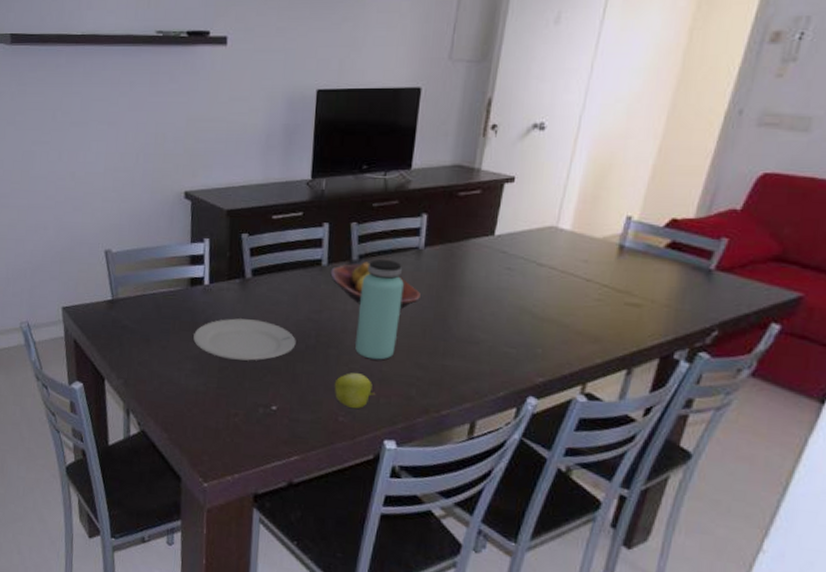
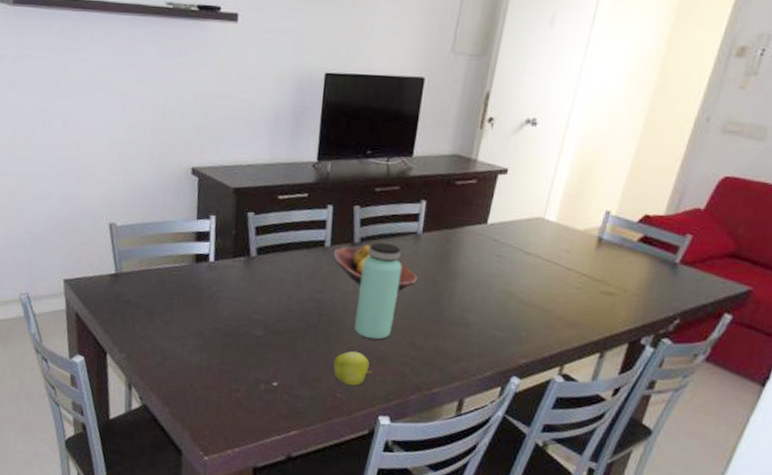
plate: present [193,318,296,361] -> none [197,295,298,338]

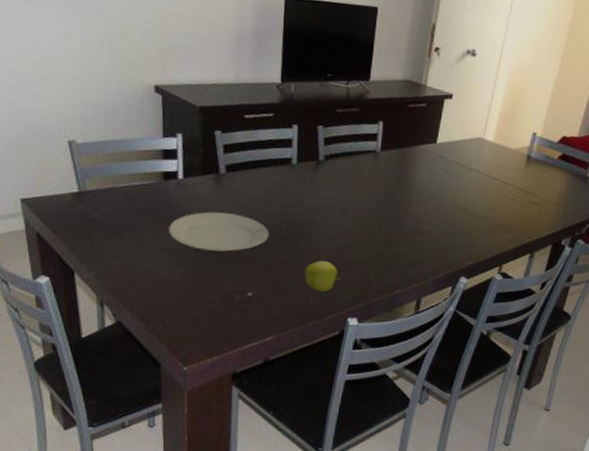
plate: none [197,295,298,338] -> present [169,212,269,252]
fruit bowl: present [333,244,417,292] -> none [300,162,377,205]
bottle: present [354,242,402,340] -> none [322,160,364,249]

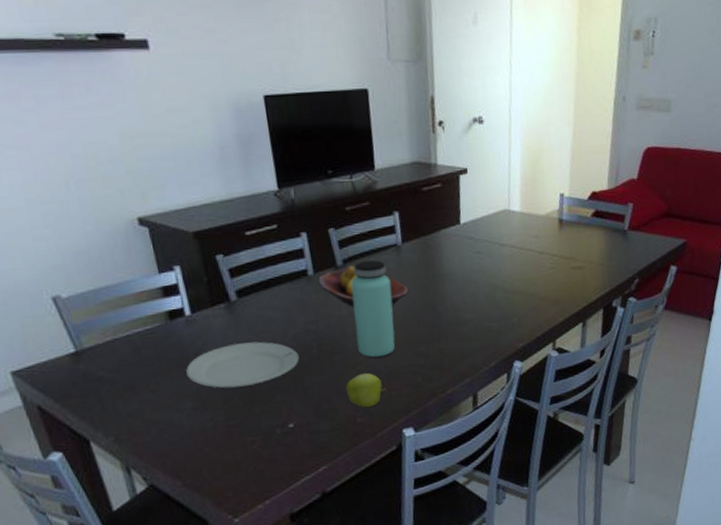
fruit bowl: none [300,162,377,205] -> present [318,265,408,308]
bottle: none [322,160,364,249] -> present [351,260,395,358]

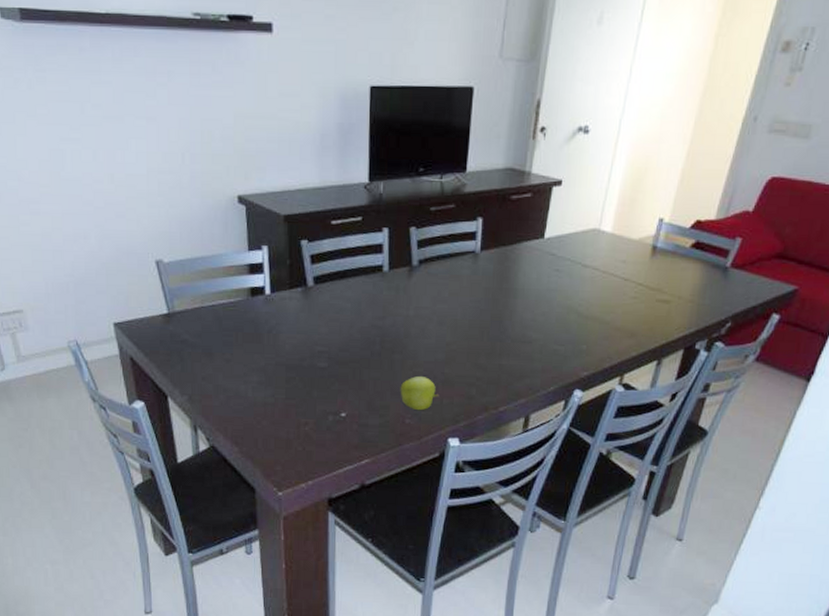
plate: present [186,341,299,389] -> none [258,328,361,370]
fruit bowl: present [318,265,408,308] -> none [392,267,478,313]
bottle: present [351,260,395,358] -> none [419,264,462,363]

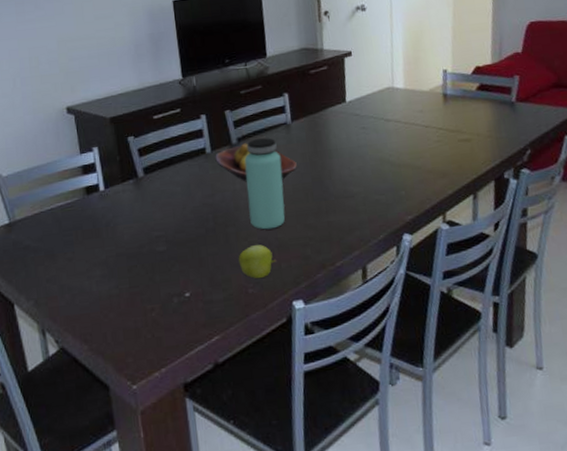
fruit bowl: none [392,267,478,313] -> present [215,143,297,182]
bottle: none [419,264,462,363] -> present [244,138,285,230]

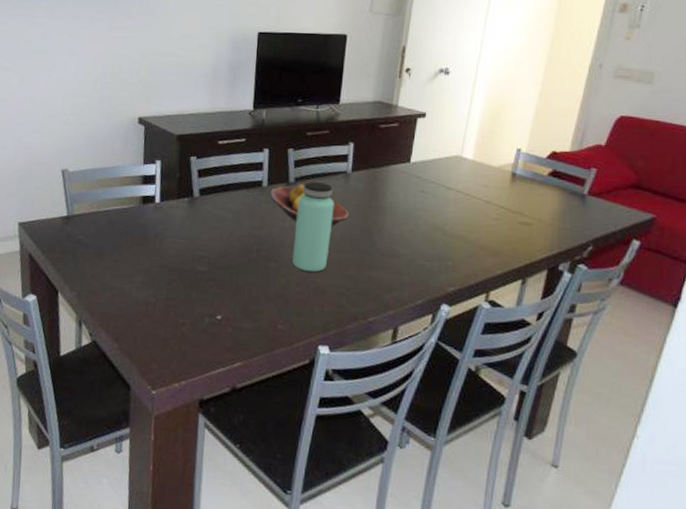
apple: present [238,245,277,279] -> none [273,284,311,317]

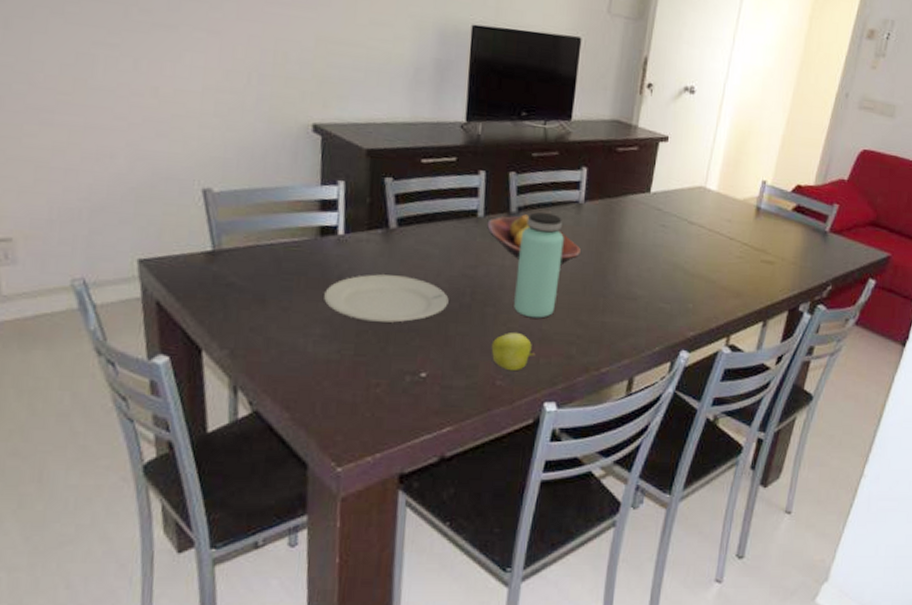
plate: none [144,234,239,274] -> present [324,274,449,323]
apple: none [273,284,311,317] -> present [491,333,536,371]

